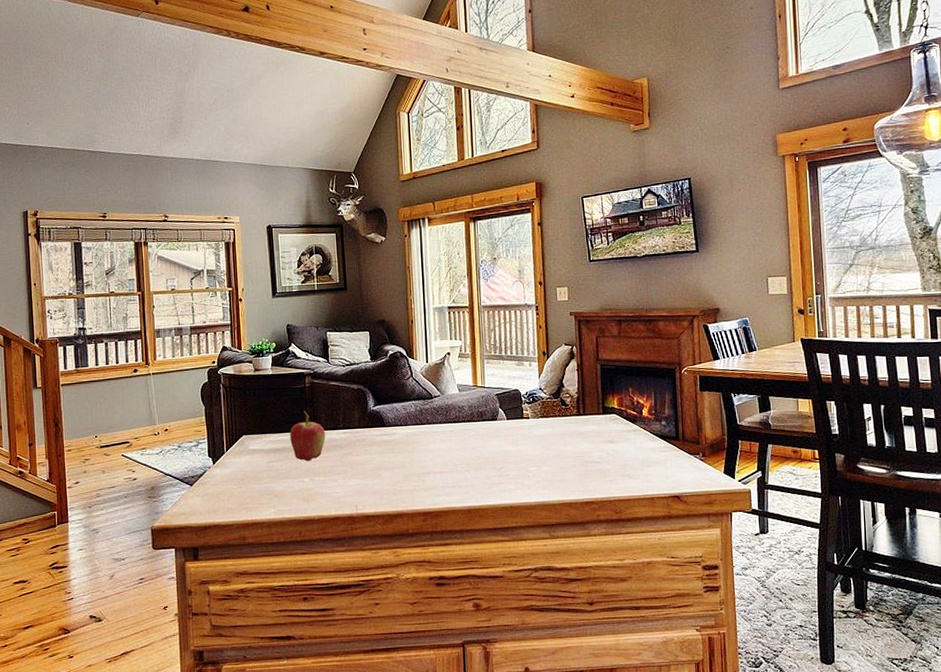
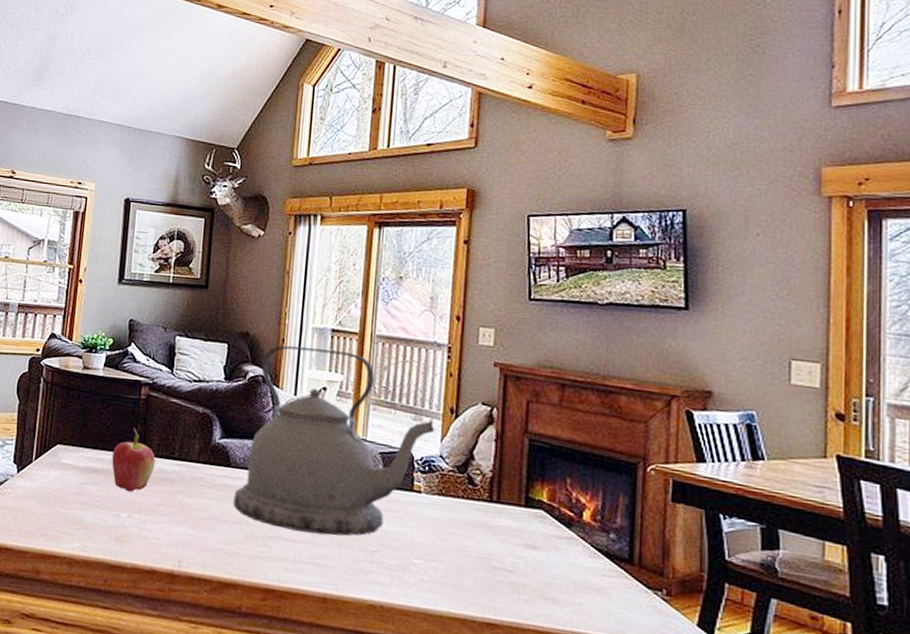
kettle: none [390,322,534,465] -> present [233,345,435,536]

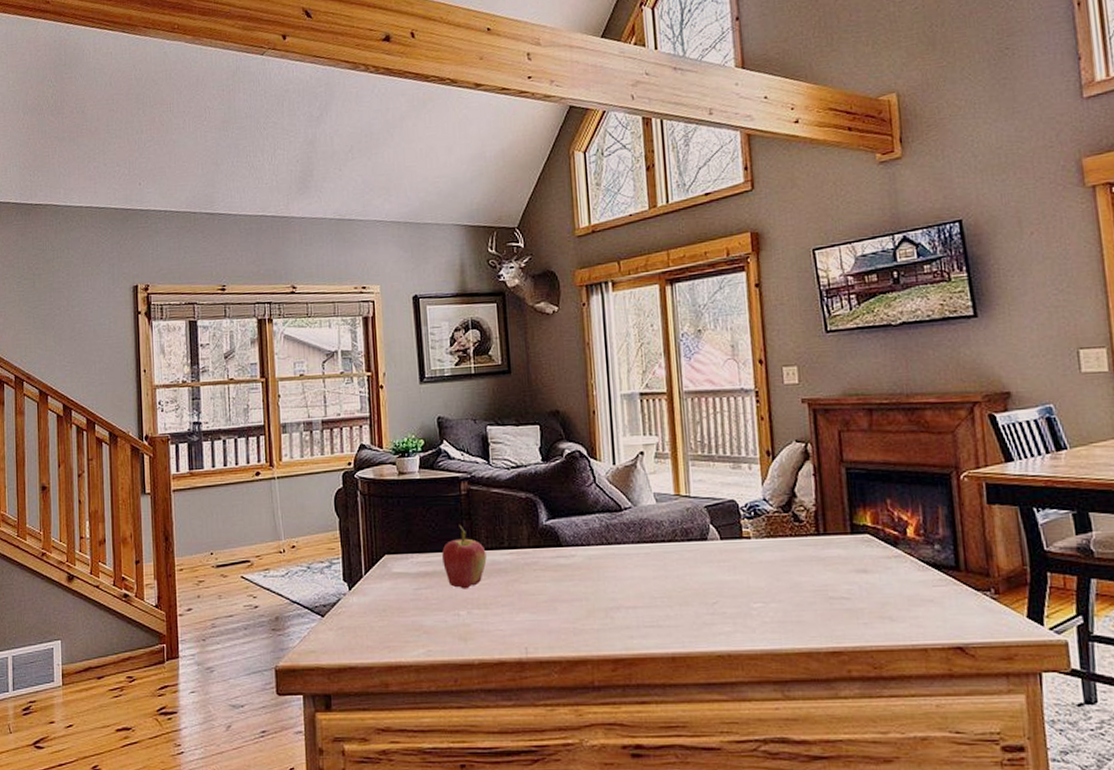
kettle: present [233,345,435,536] -> none [569,413,755,597]

